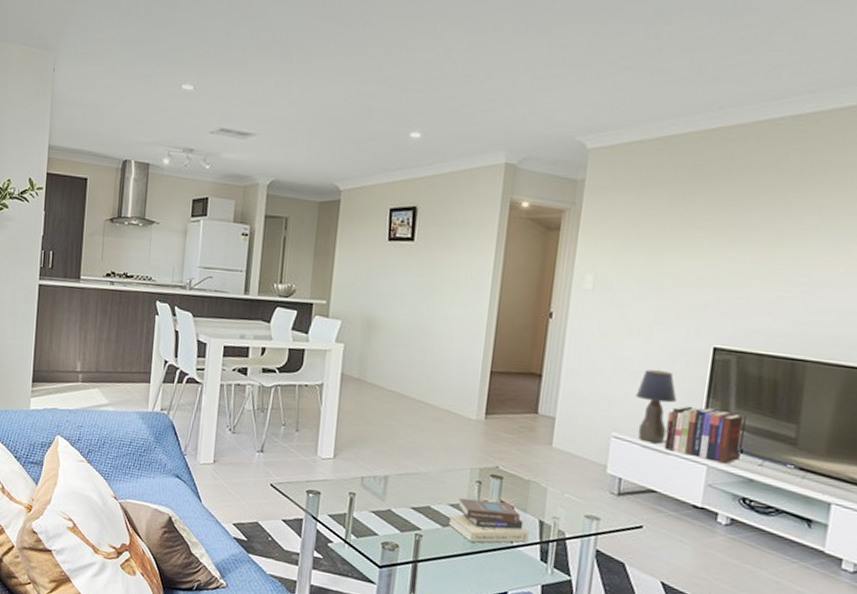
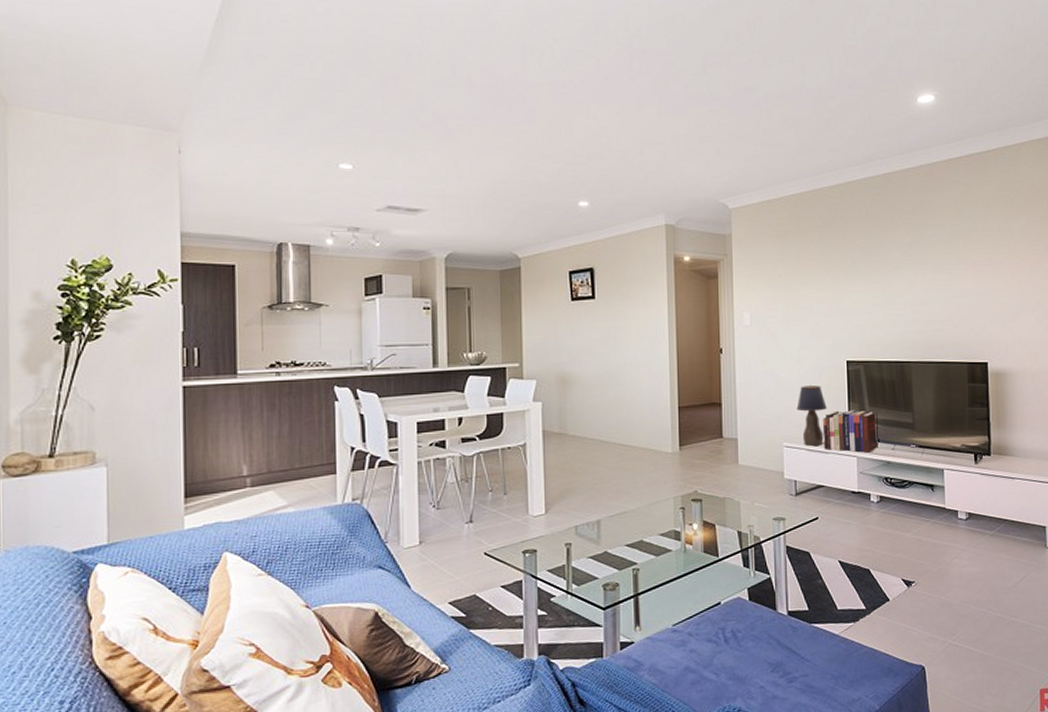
books: present [448,497,529,543] -> none [660,522,731,565]

